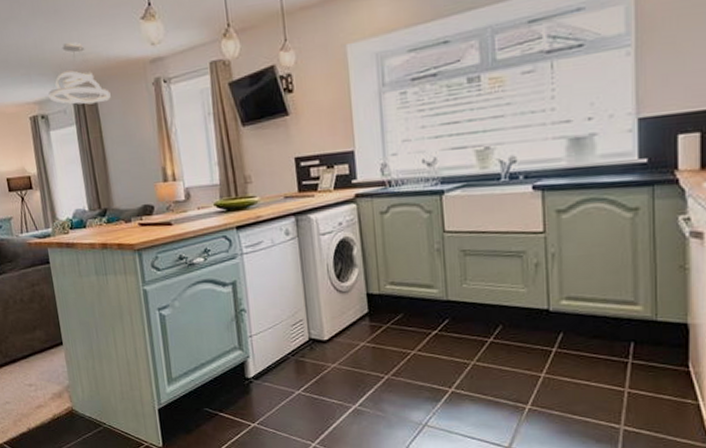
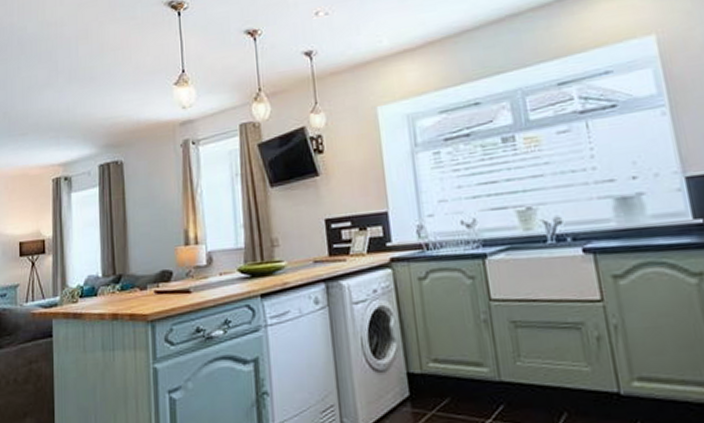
pendant light: present [48,42,111,105] -> none [75,106,138,166]

